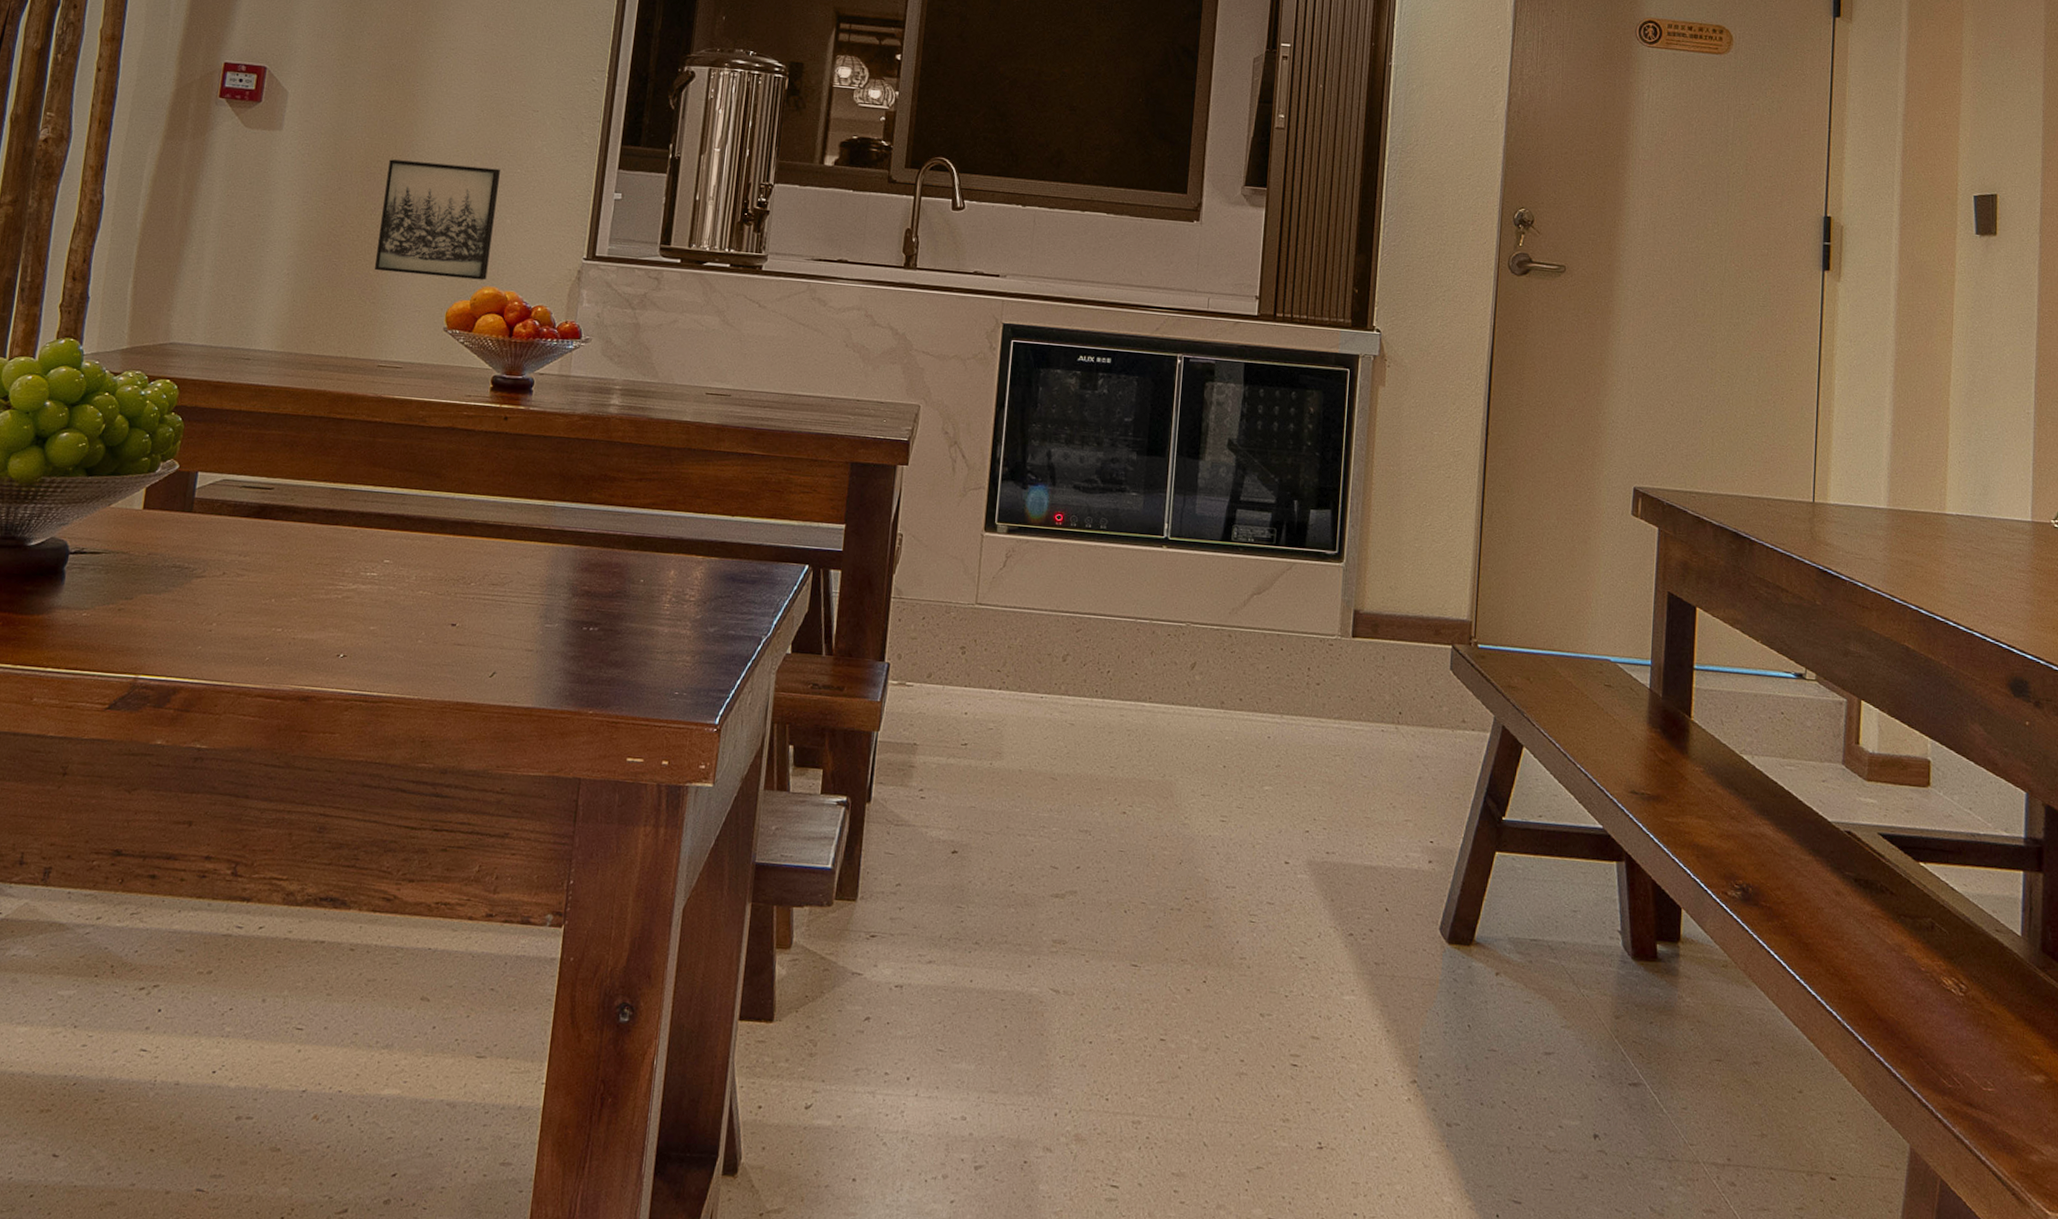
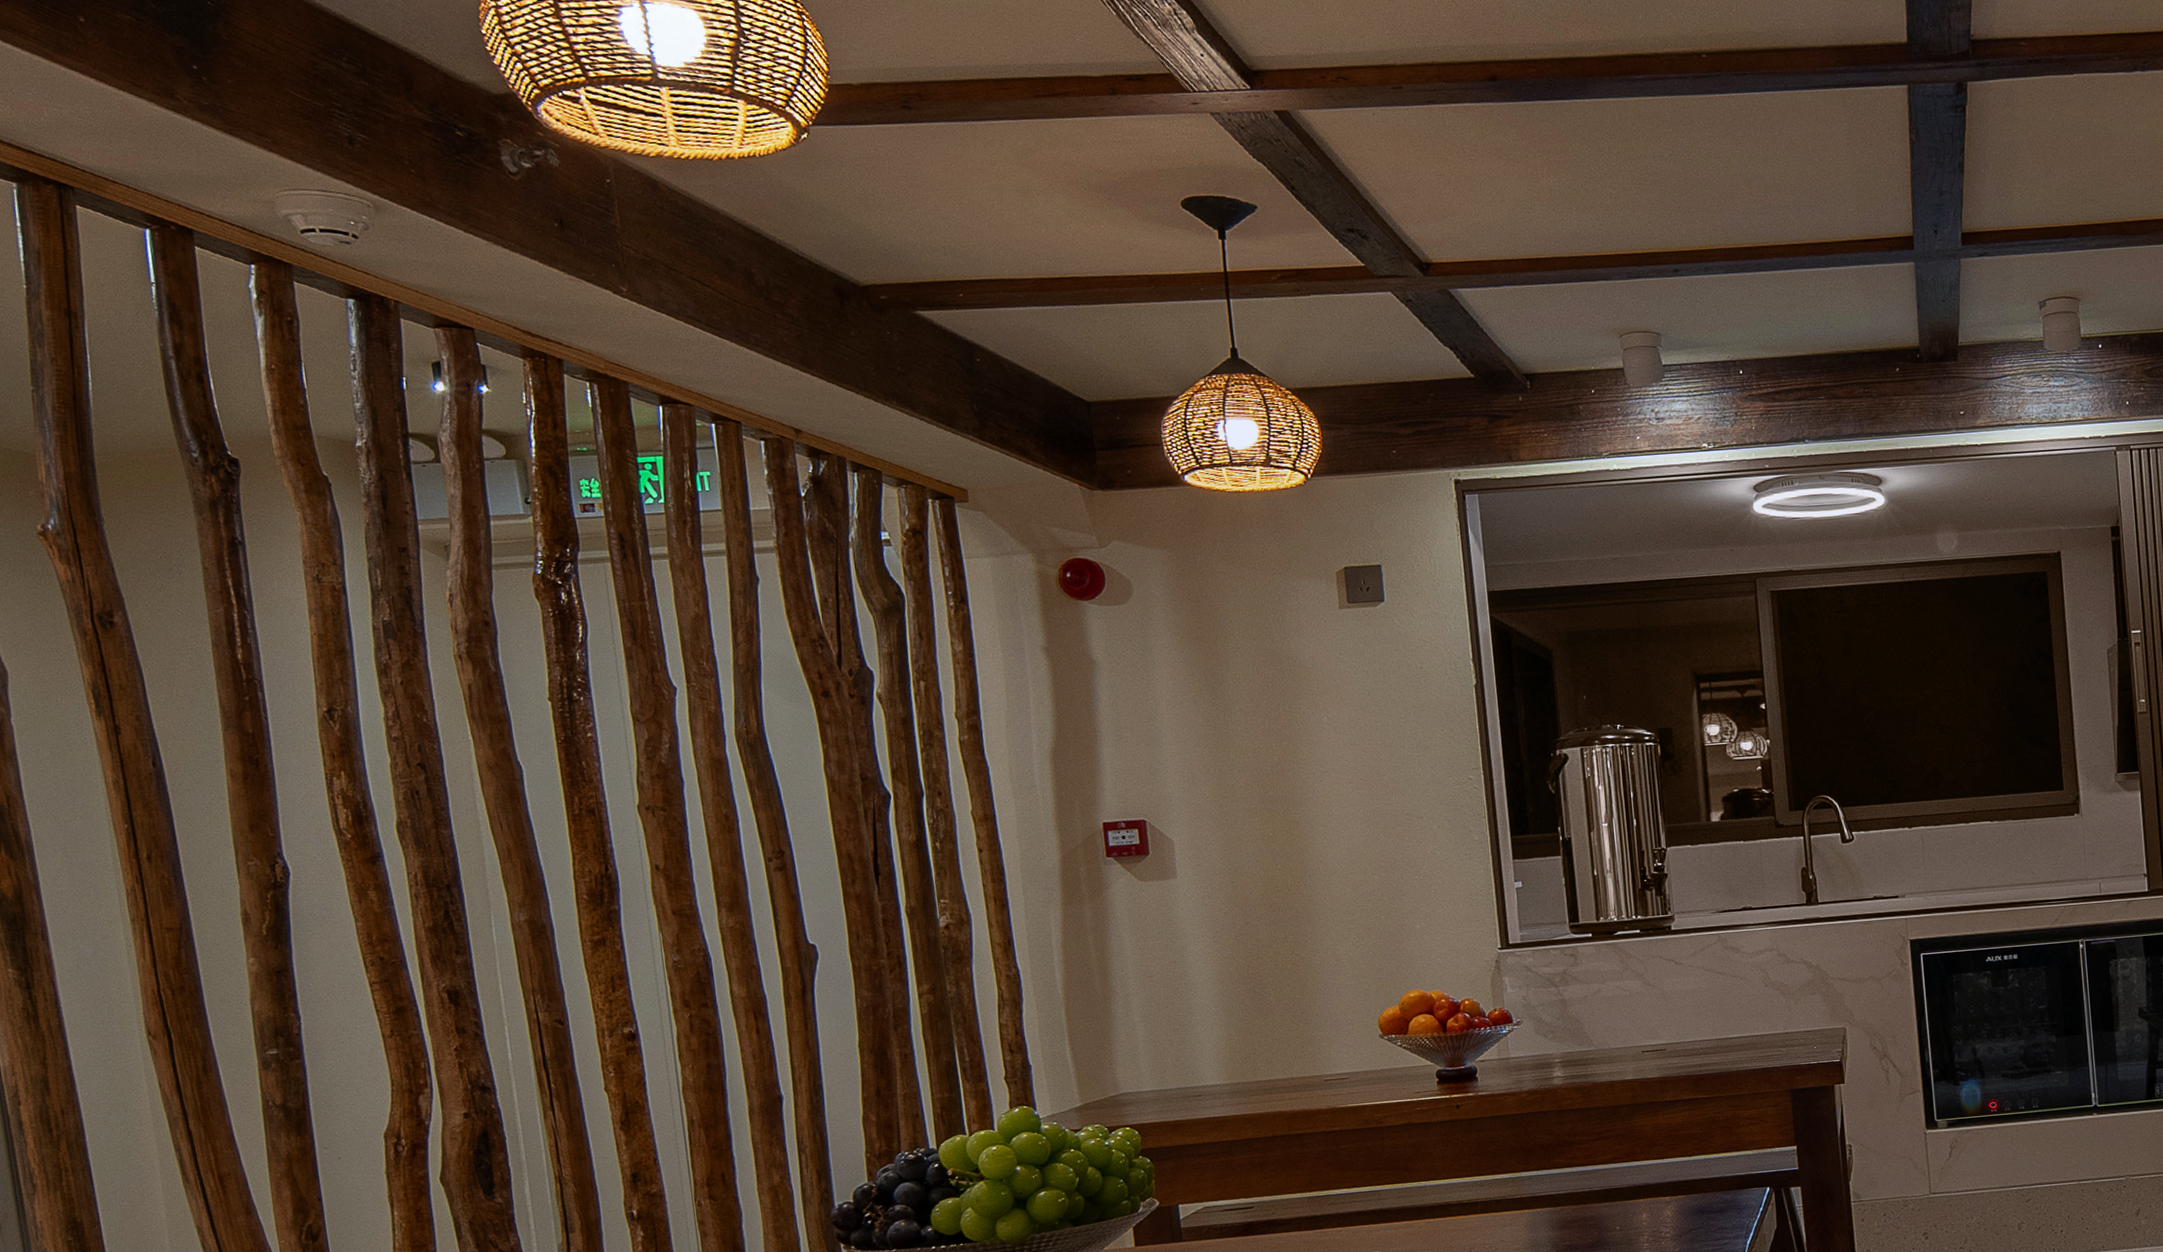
wall art: present [375,159,500,280] -> none [1289,879,1409,994]

